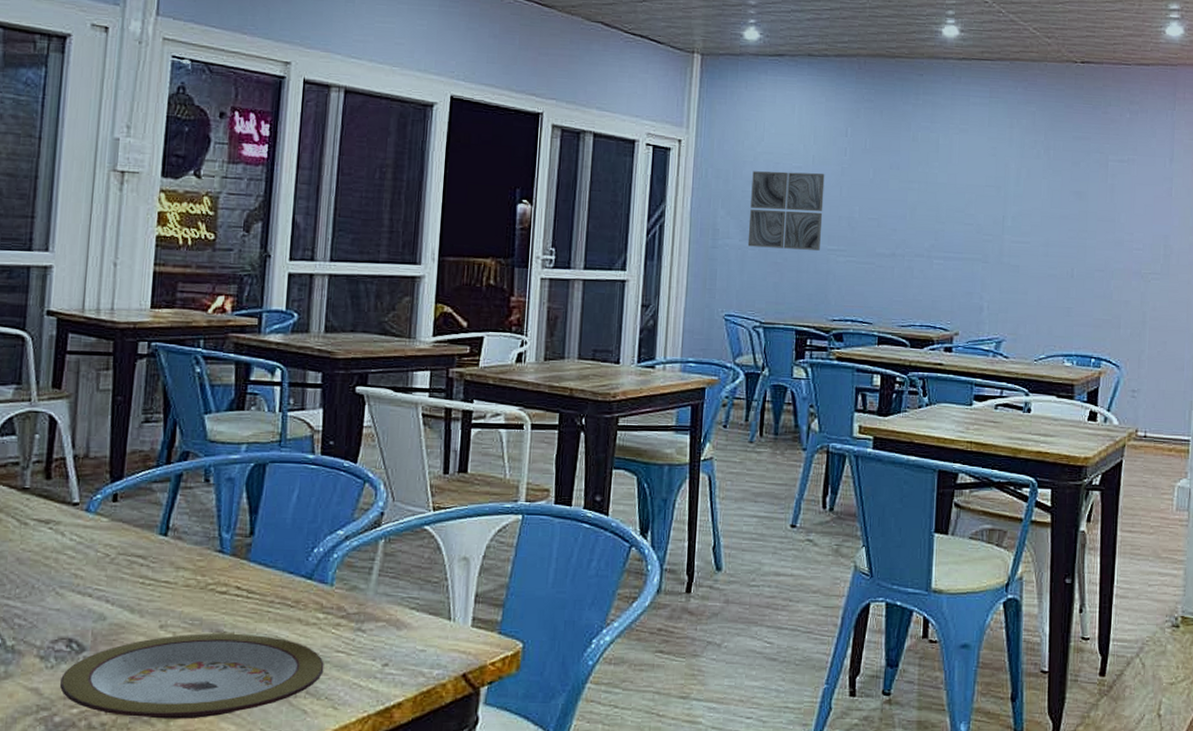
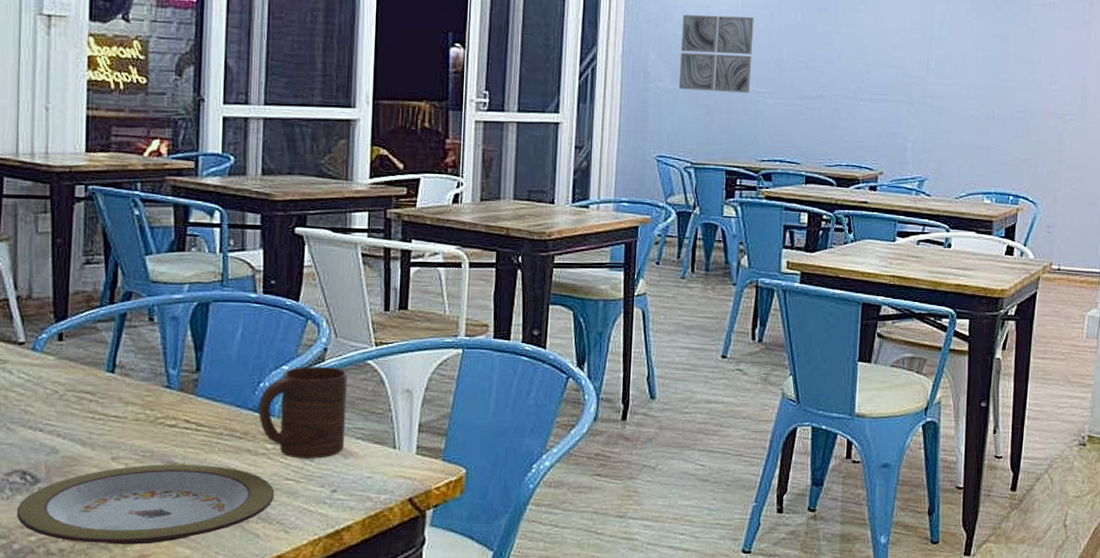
cup: none [311,531,404,630] -> present [258,366,347,459]

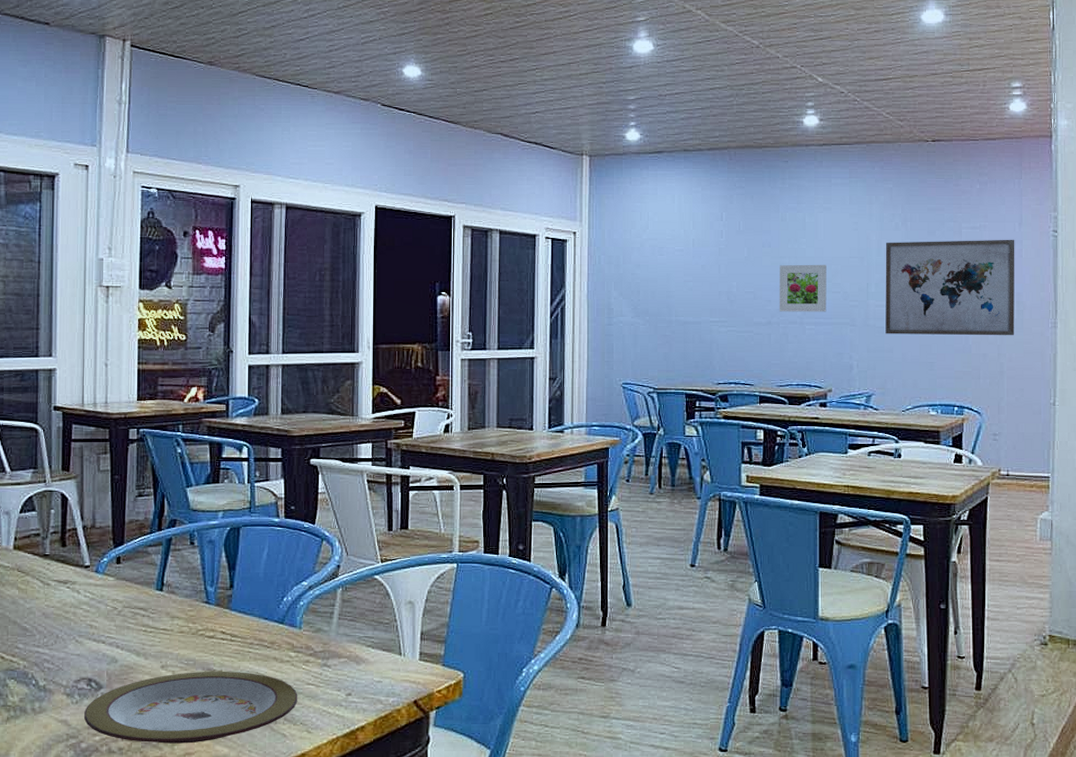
cup: present [258,366,347,459] -> none [283,581,358,665]
wall art: present [678,15,754,93] -> none [639,255,704,323]
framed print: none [832,34,886,88] -> present [779,264,827,312]
wall art: none [943,15,1084,123] -> present [885,239,1015,336]

